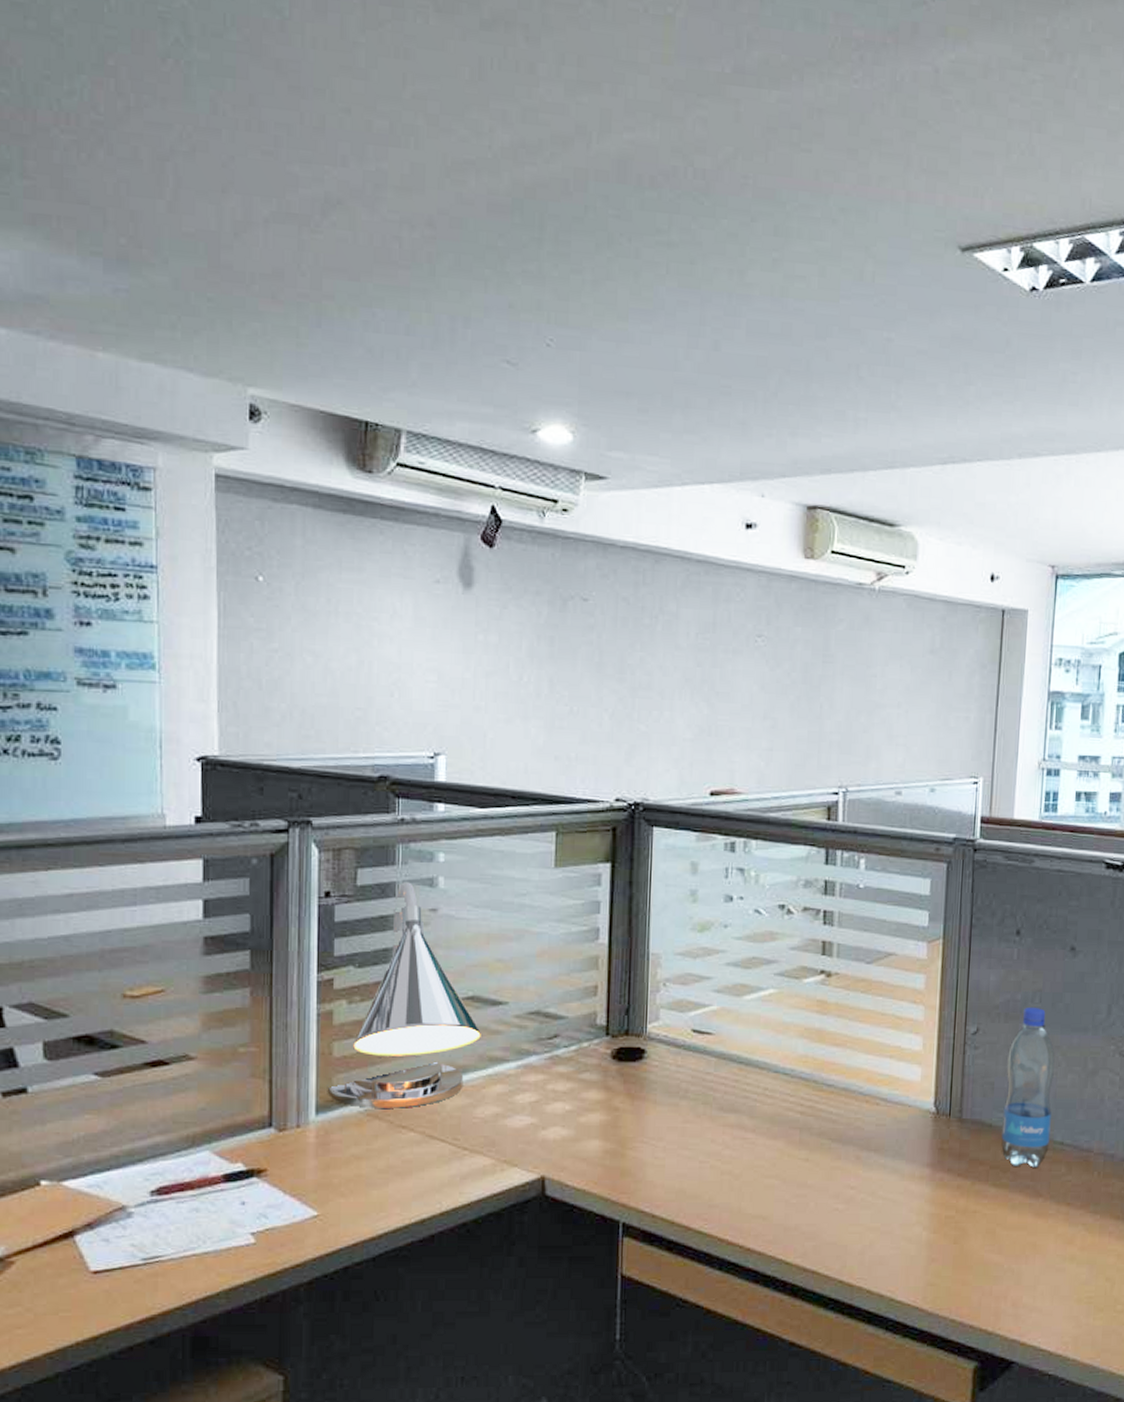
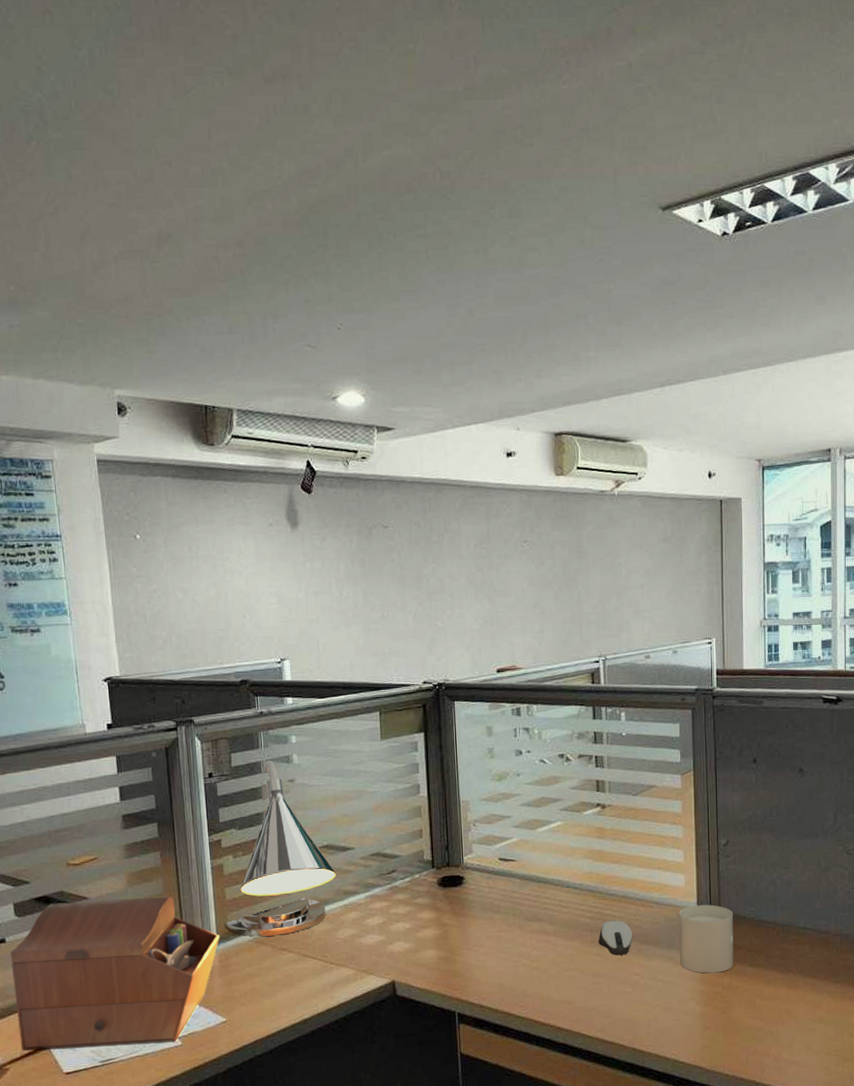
sewing box: none [33,1045,321,1239] -> present [10,897,220,1051]
computer mouse: none [808,1118,852,1163] -> present [598,920,633,956]
mug: none [907,1106,977,1192] -> present [679,904,734,974]
bottle: present [1001,1008,1055,1169] -> none [754,820,794,950]

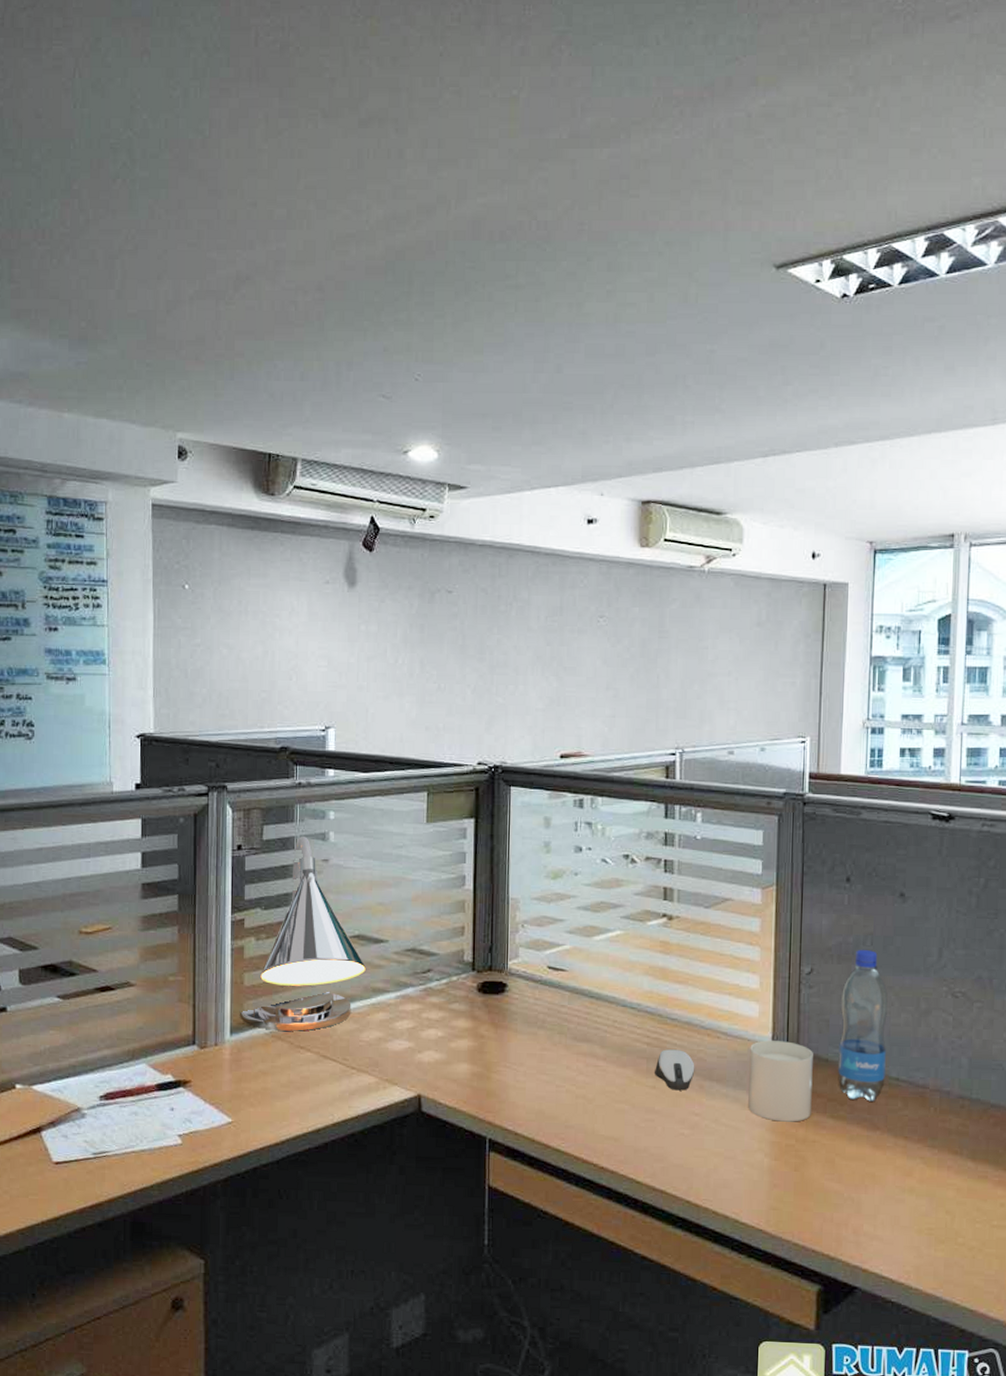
sewing box: present [10,897,220,1051] -> none [10,973,234,1139]
bottle: none [754,820,794,950] -> present [838,950,888,1103]

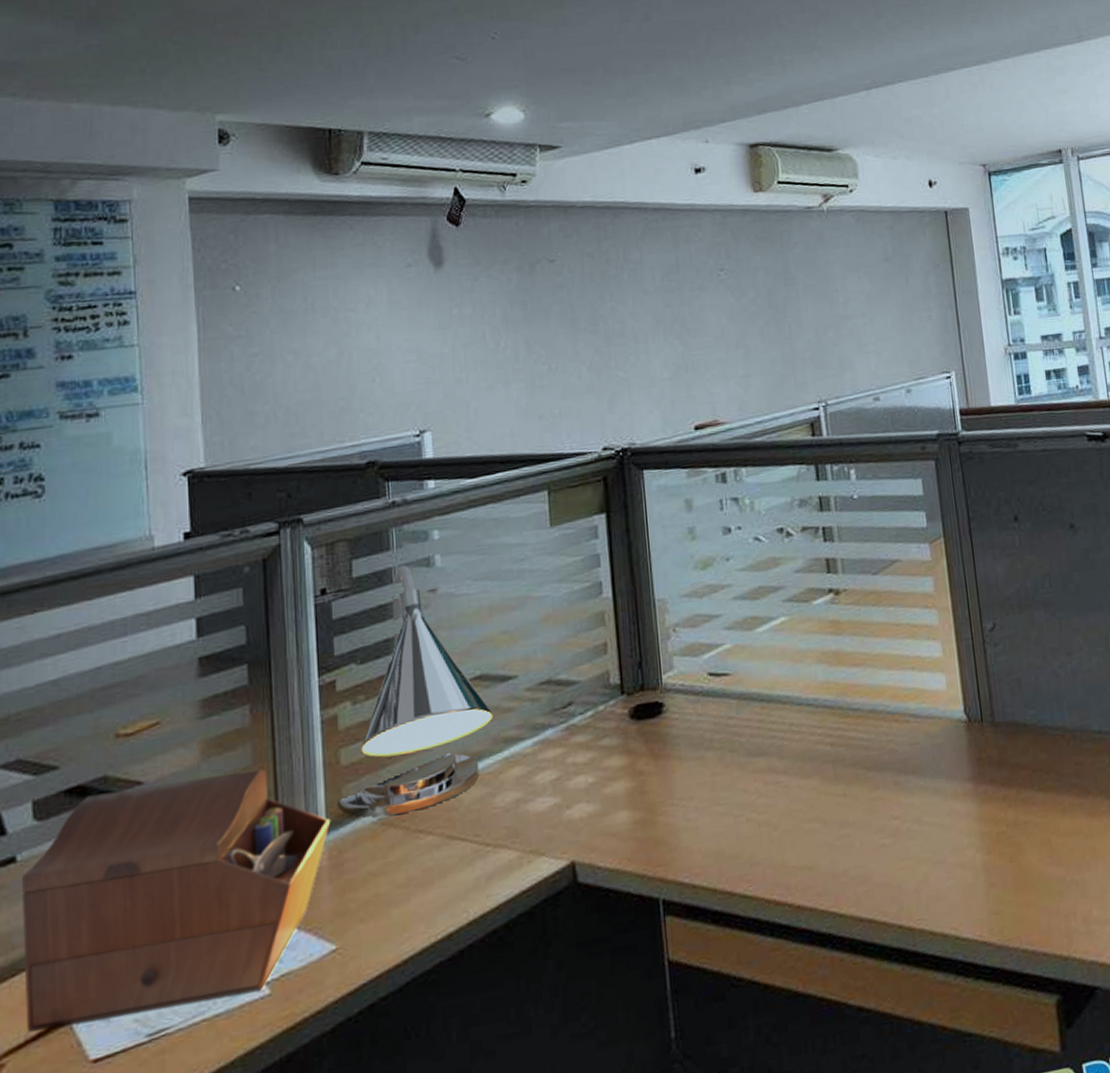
sewing box: none [10,973,234,1139] -> present [22,769,331,1032]
computer mouse: present [655,1049,695,1091] -> none [843,744,887,794]
mug: present [748,1040,813,1122] -> none [942,711,1018,808]
bottle: present [838,950,888,1103] -> none [1028,592,1088,767]

